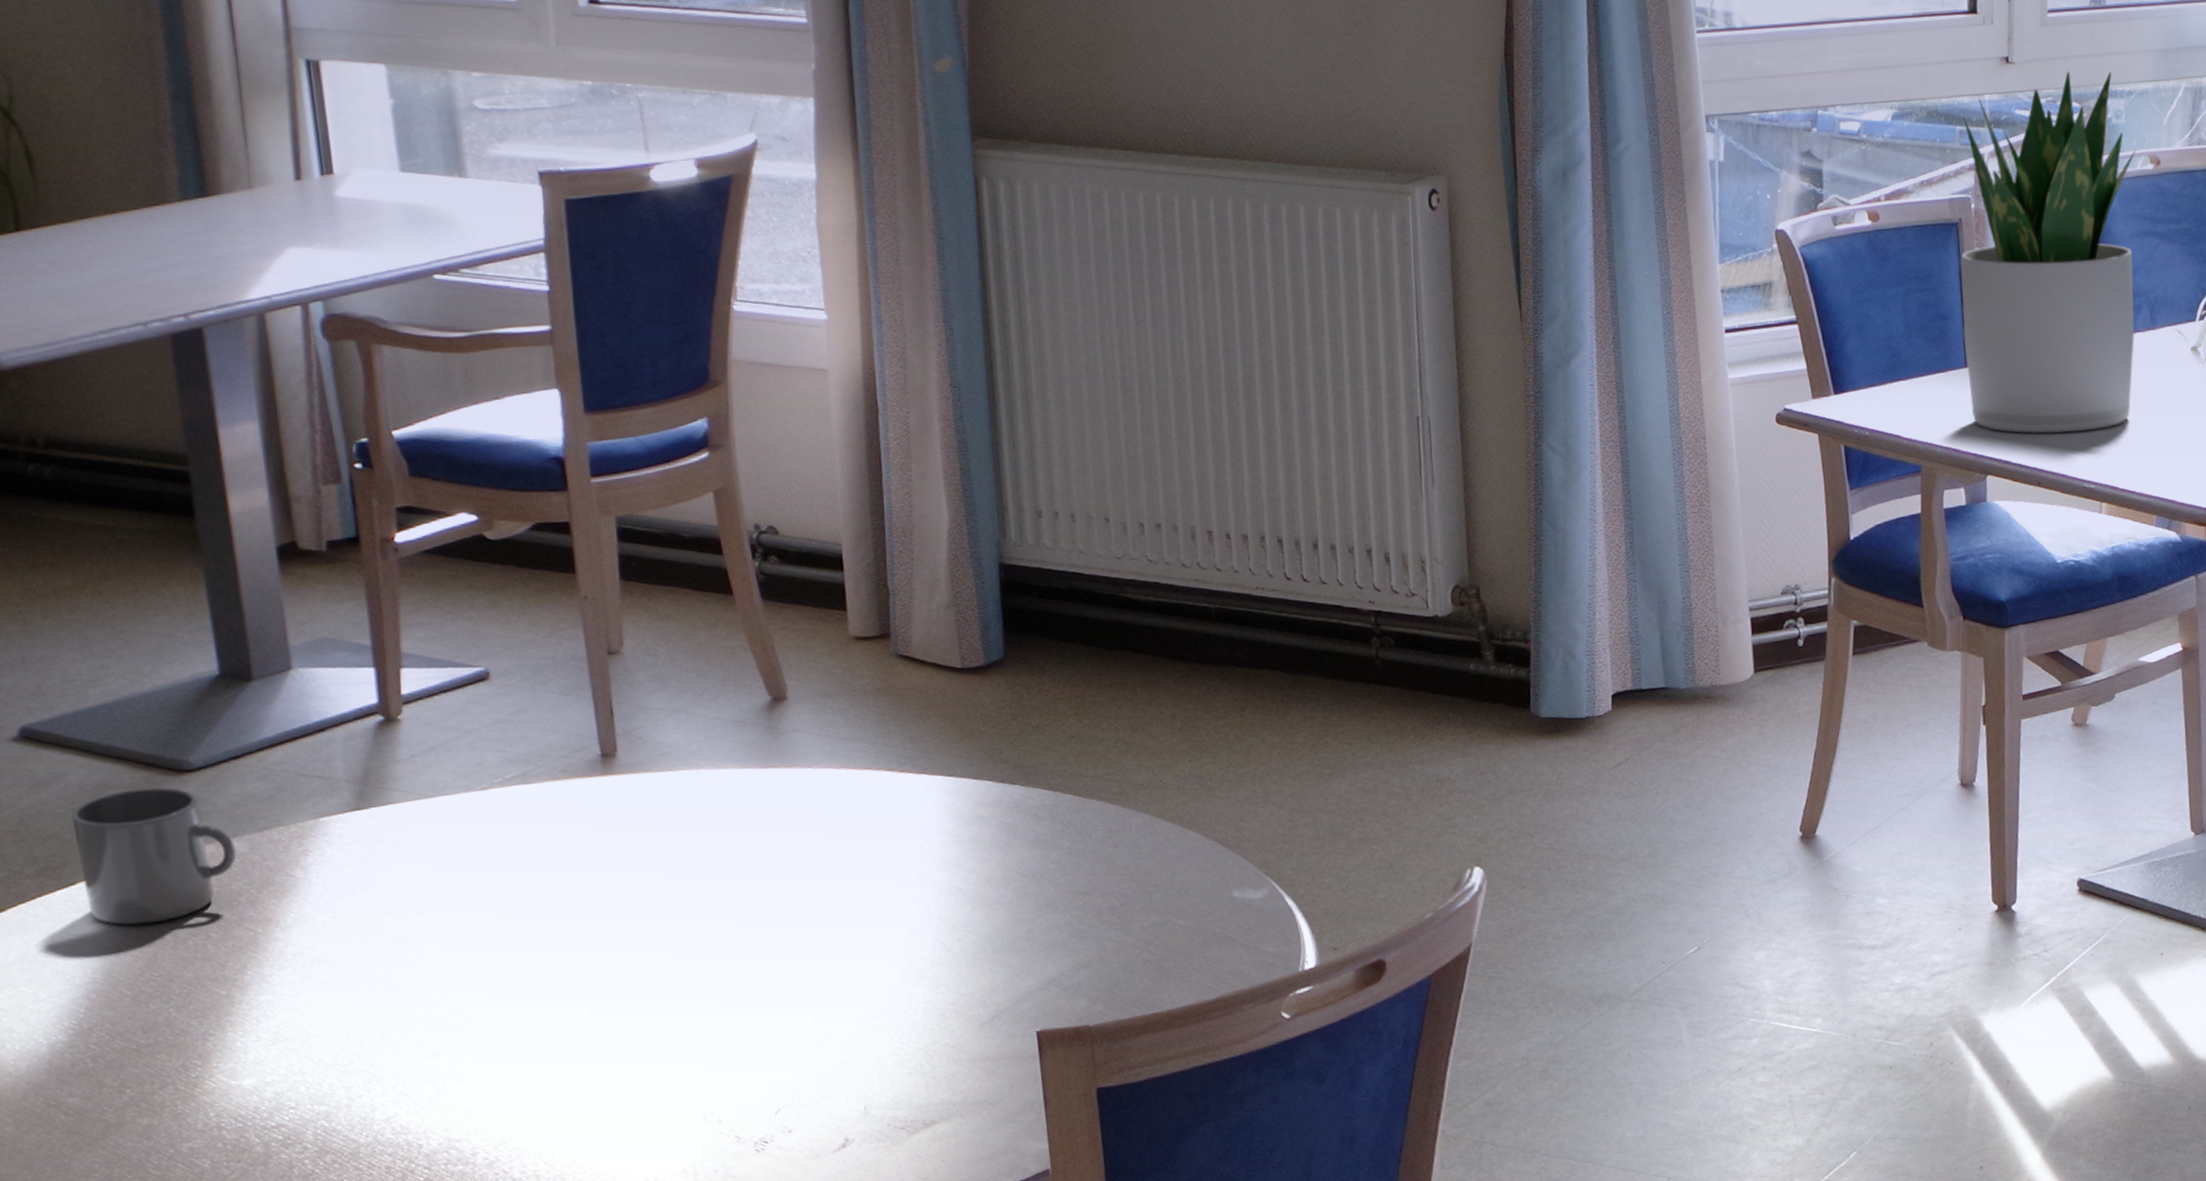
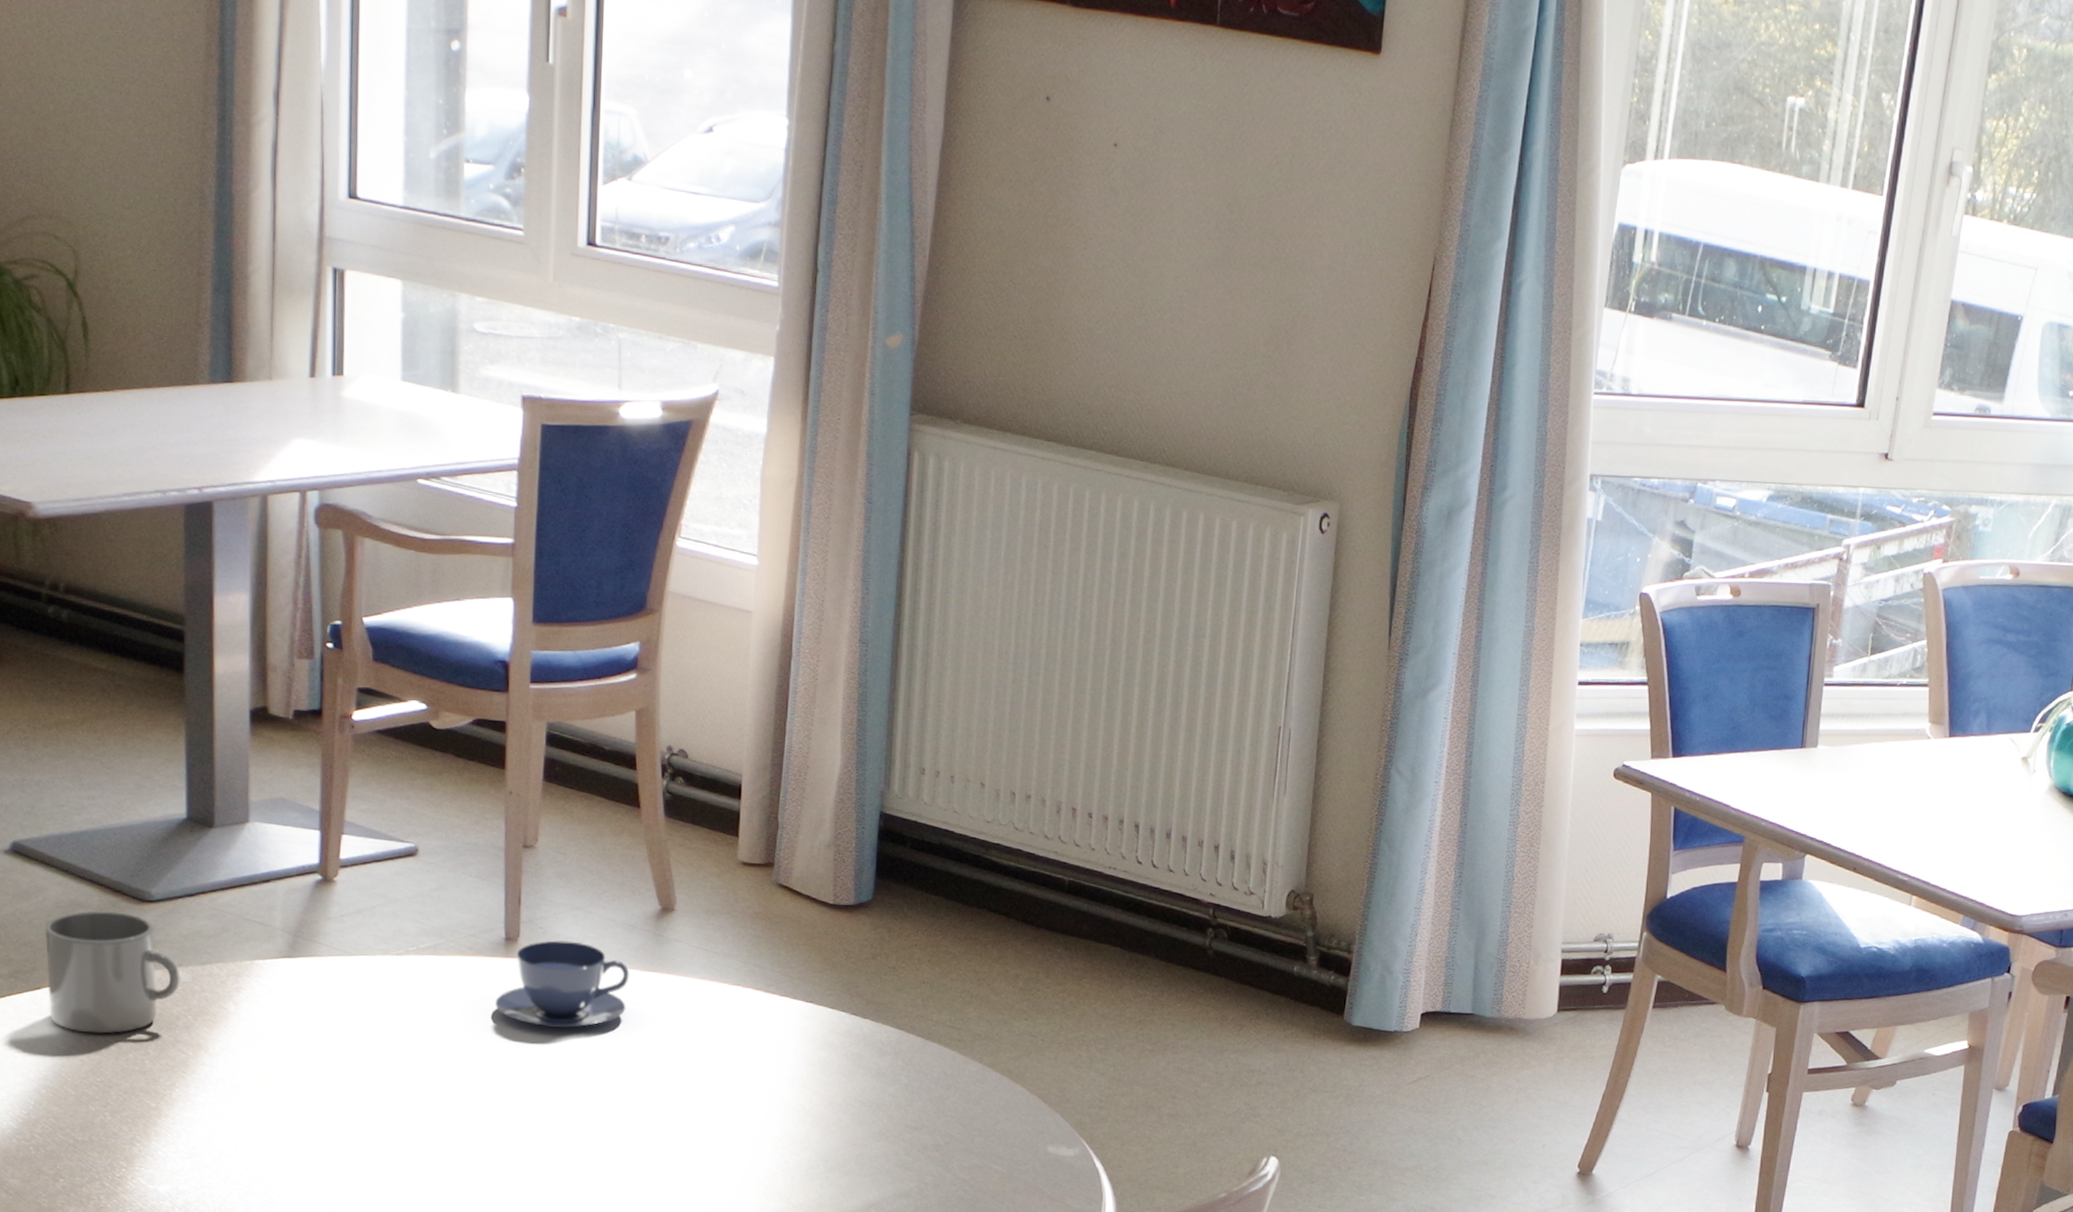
teacup: none [599,747,748,844] -> present [495,940,630,1027]
planter: present [1961,71,2137,434] -> none [1801,474,1999,825]

